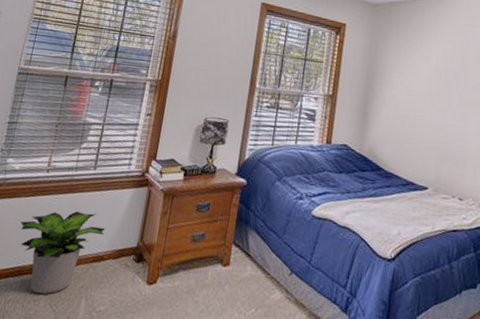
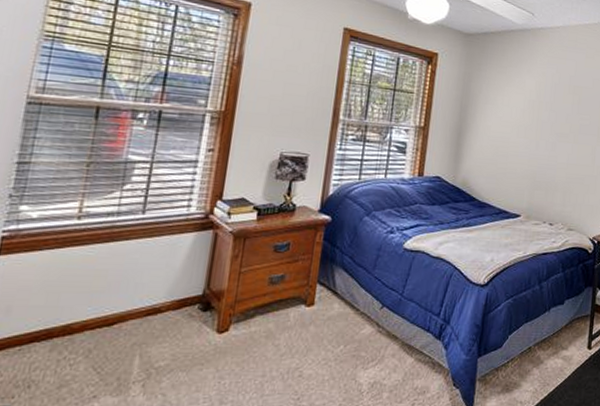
potted plant: present [20,211,106,295] -> none [45,262,162,357]

